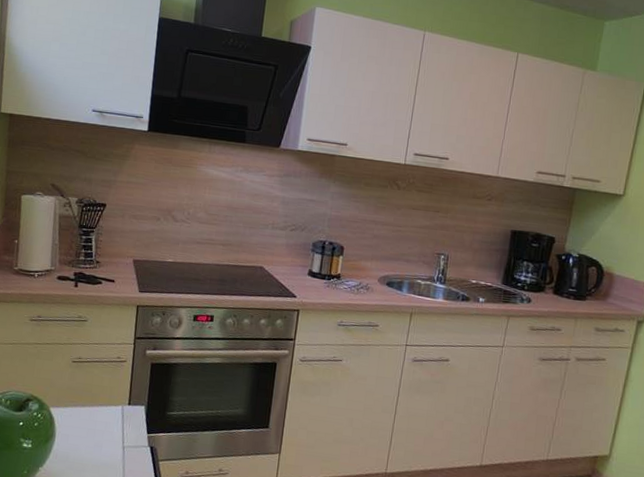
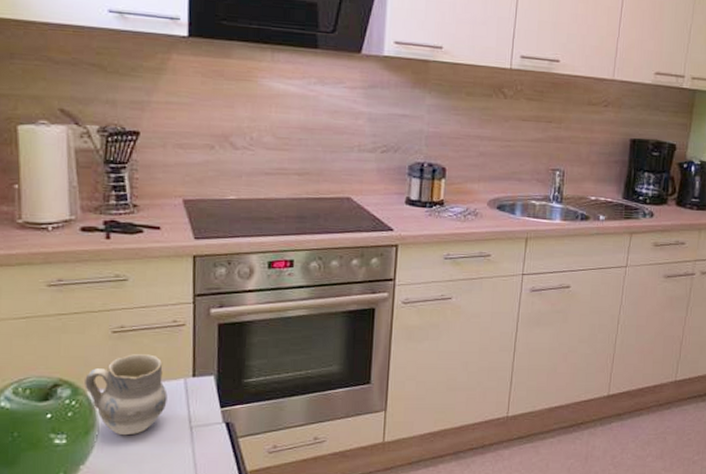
cup: none [49,381,108,447] -> present [85,354,168,436]

